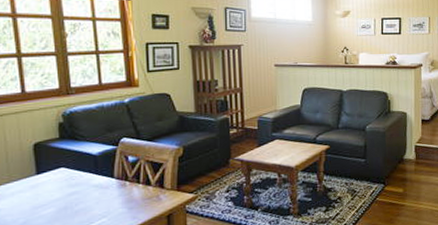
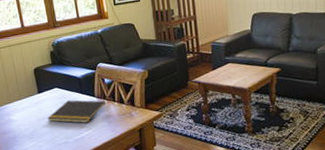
notepad: none [46,182,127,210] -> present [47,100,106,123]

